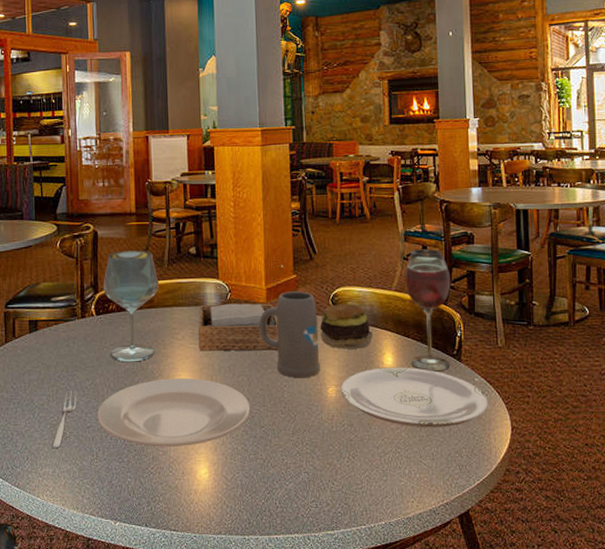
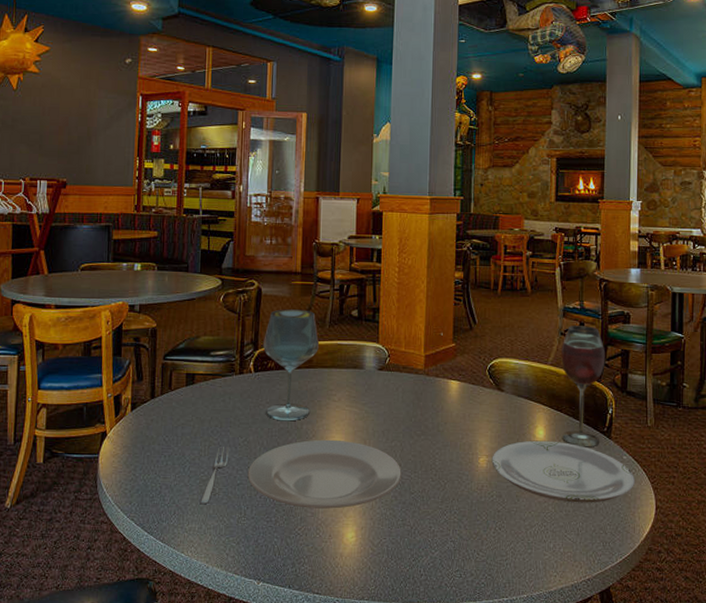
napkin holder: present [198,303,278,351] -> none [354,367,435,417]
beer mug: present [259,291,320,379] -> none [415,360,474,447]
burger: present [320,304,374,349] -> none [475,375,527,420]

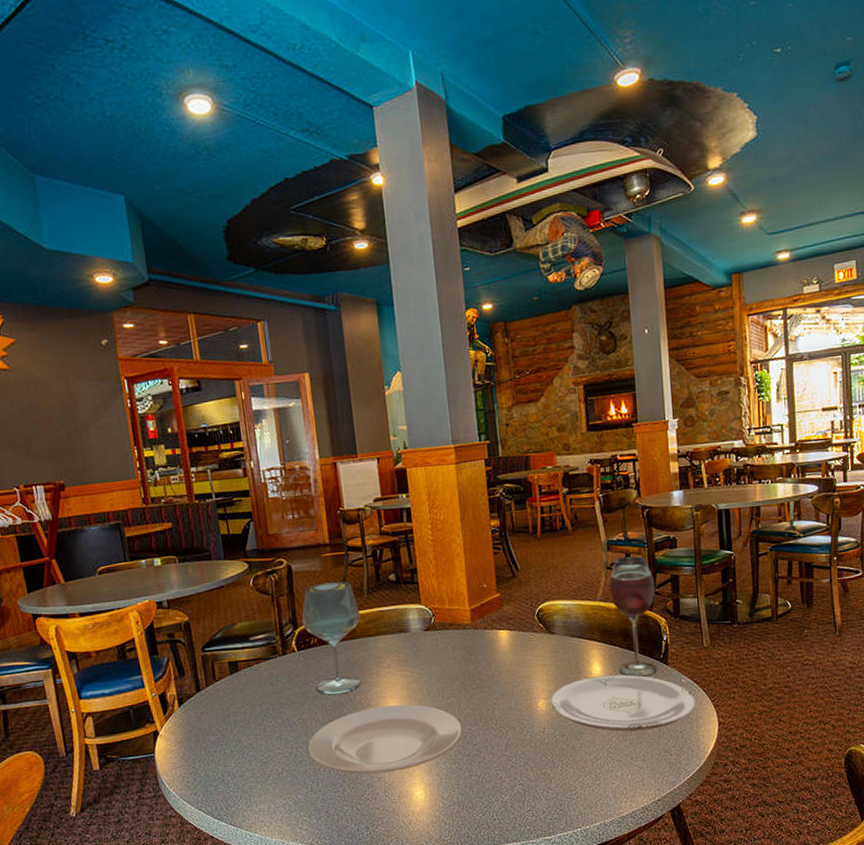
fork: present [199,445,229,505] -> none [264,726,286,786]

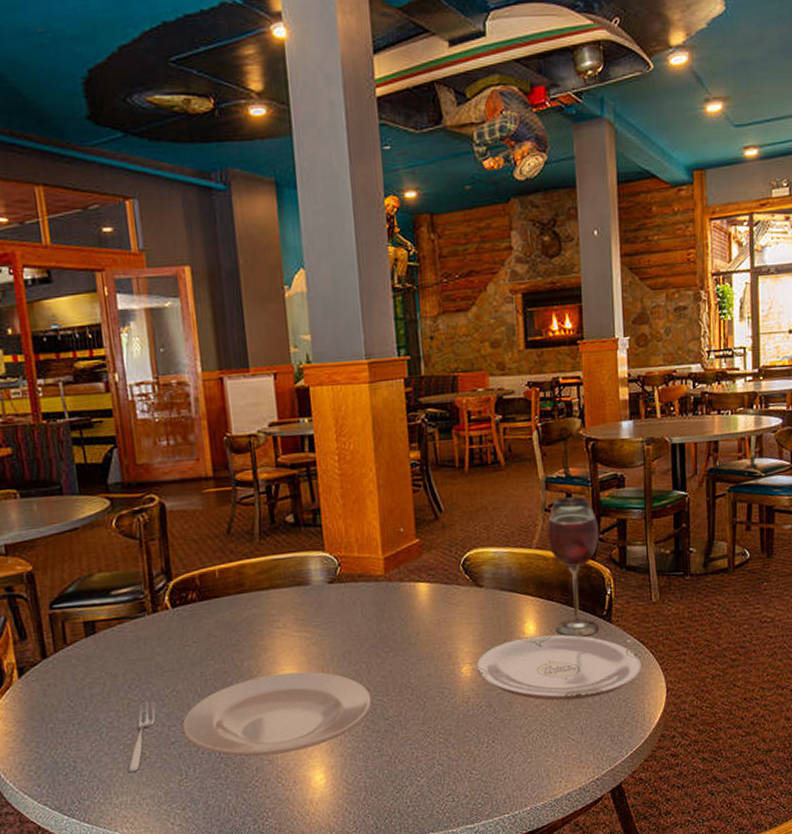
fork: none [264,726,286,786] -> present [127,700,156,774]
wine glass: present [302,581,362,695] -> none [177,523,251,662]

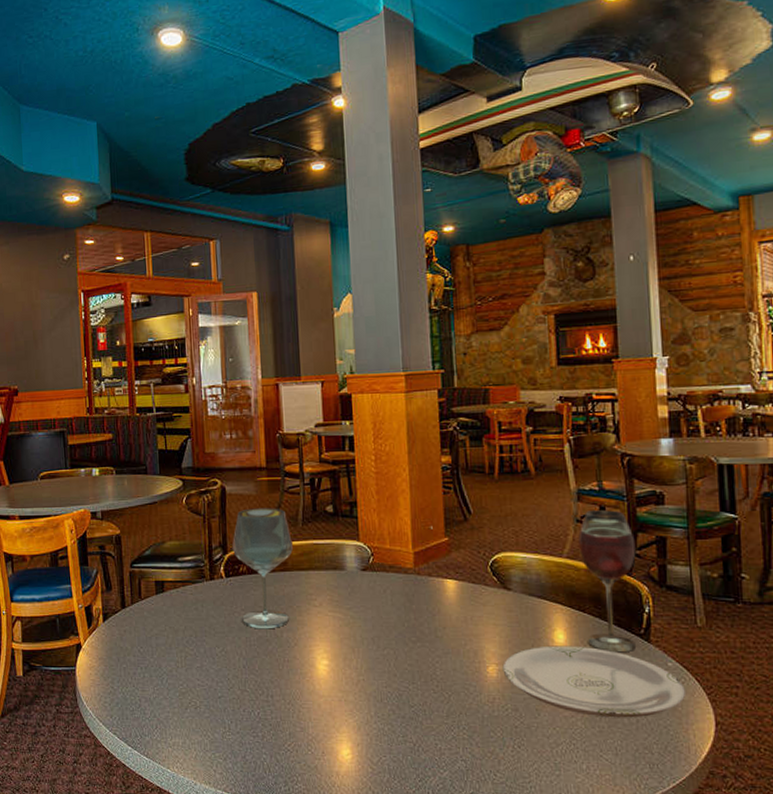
fork: present [127,700,156,774] -> none [181,656,207,719]
wine glass: none [177,523,251,662] -> present [232,508,294,629]
plate: present [182,671,373,757] -> none [228,648,399,724]

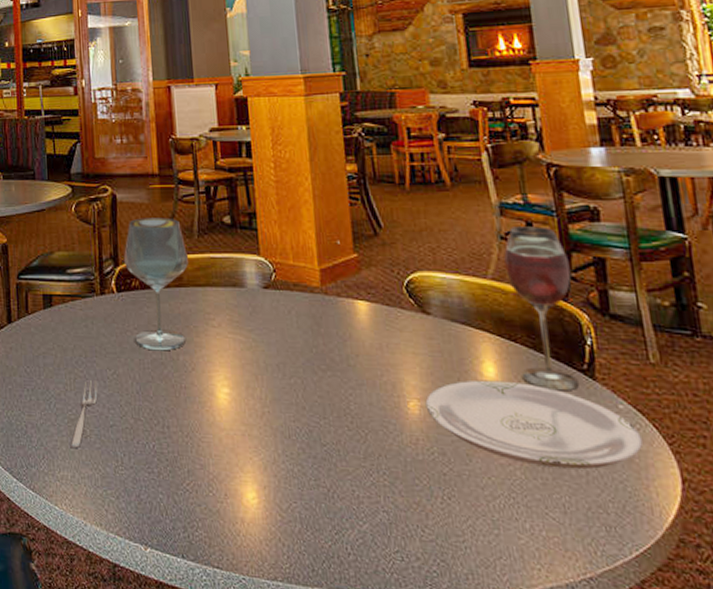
fork: none [181,656,207,719] -> present [70,379,98,449]

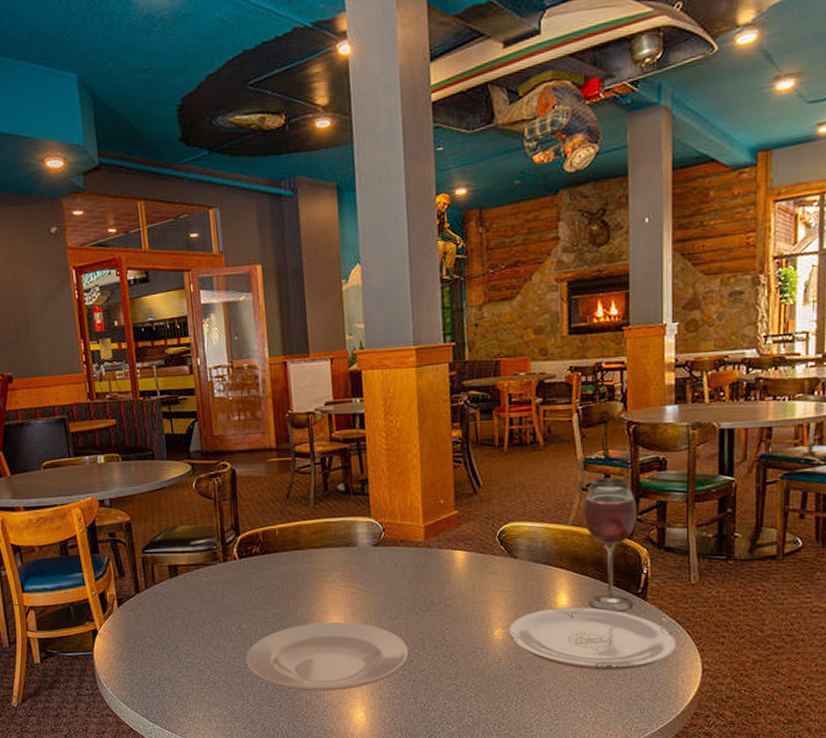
fork: present [70,379,98,449] -> none [200,635,224,694]
plate: none [120,373,309,461] -> present [245,621,410,692]
wine glass: present [124,217,189,351] -> none [244,488,306,607]

